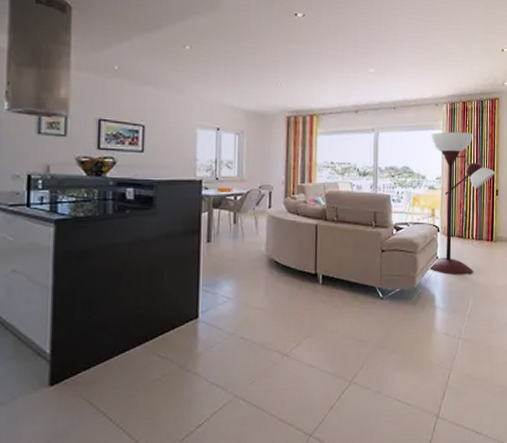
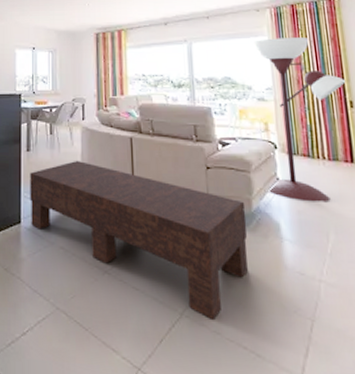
coffee table: none [209,250,410,383] -> present [30,161,248,321]

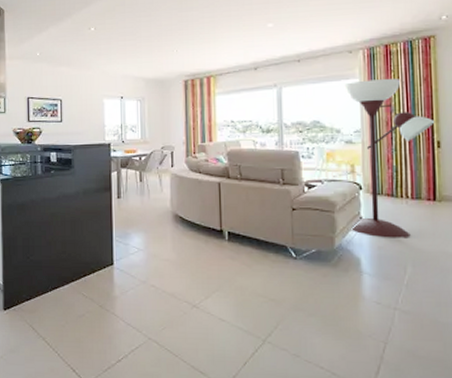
coffee table: present [30,161,248,321] -> none [121,206,329,346]

